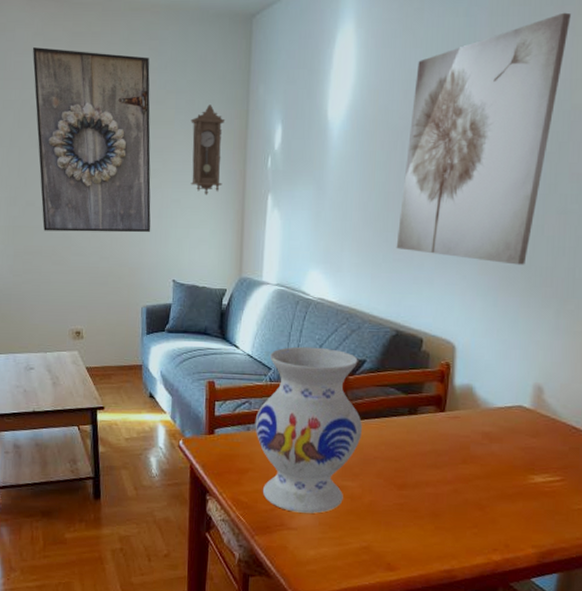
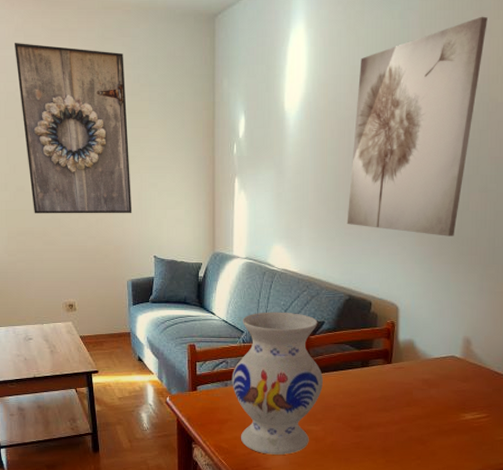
pendulum clock: present [190,104,226,195] -> none [163,97,195,179]

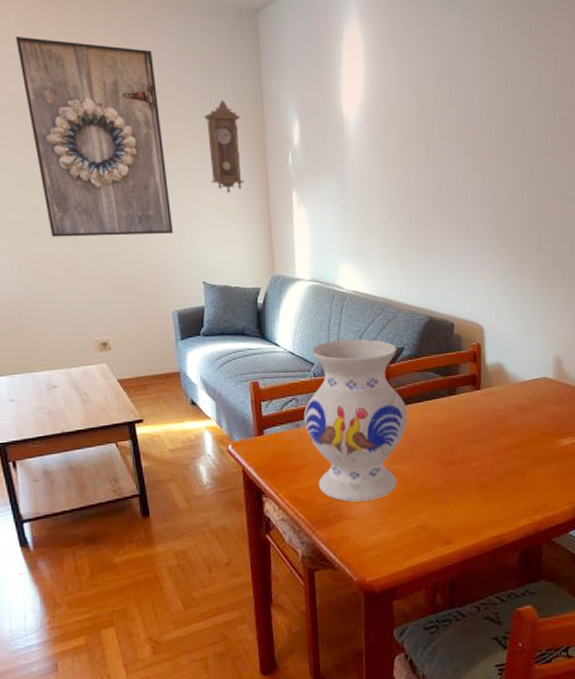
pendulum clock: none [163,97,195,179] -> present [204,100,245,194]
wall art: present [347,16,488,236] -> none [420,17,551,249]

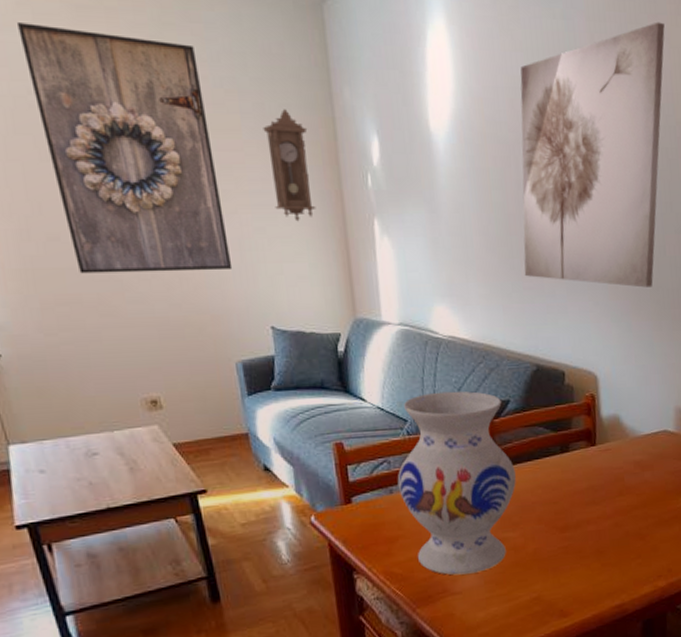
wall art: none [420,17,551,249] -> present [520,22,665,288]

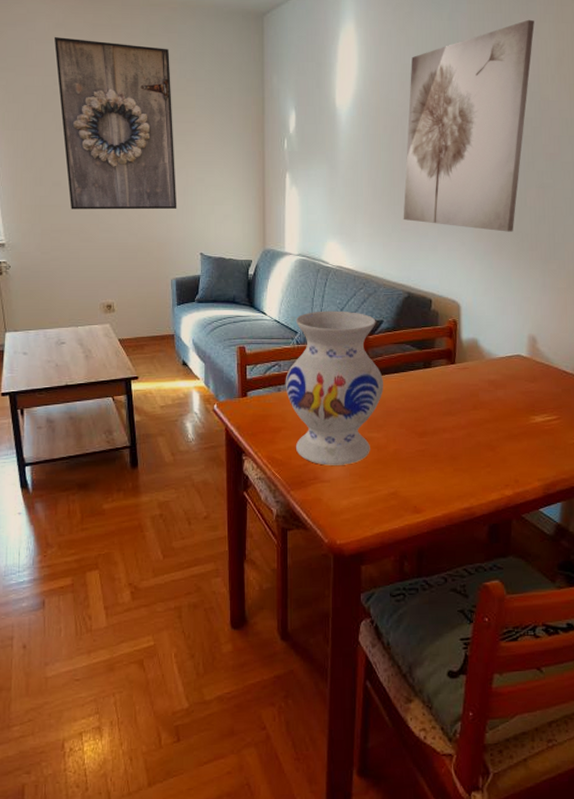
pendulum clock: present [263,109,316,222] -> none [211,92,243,174]

